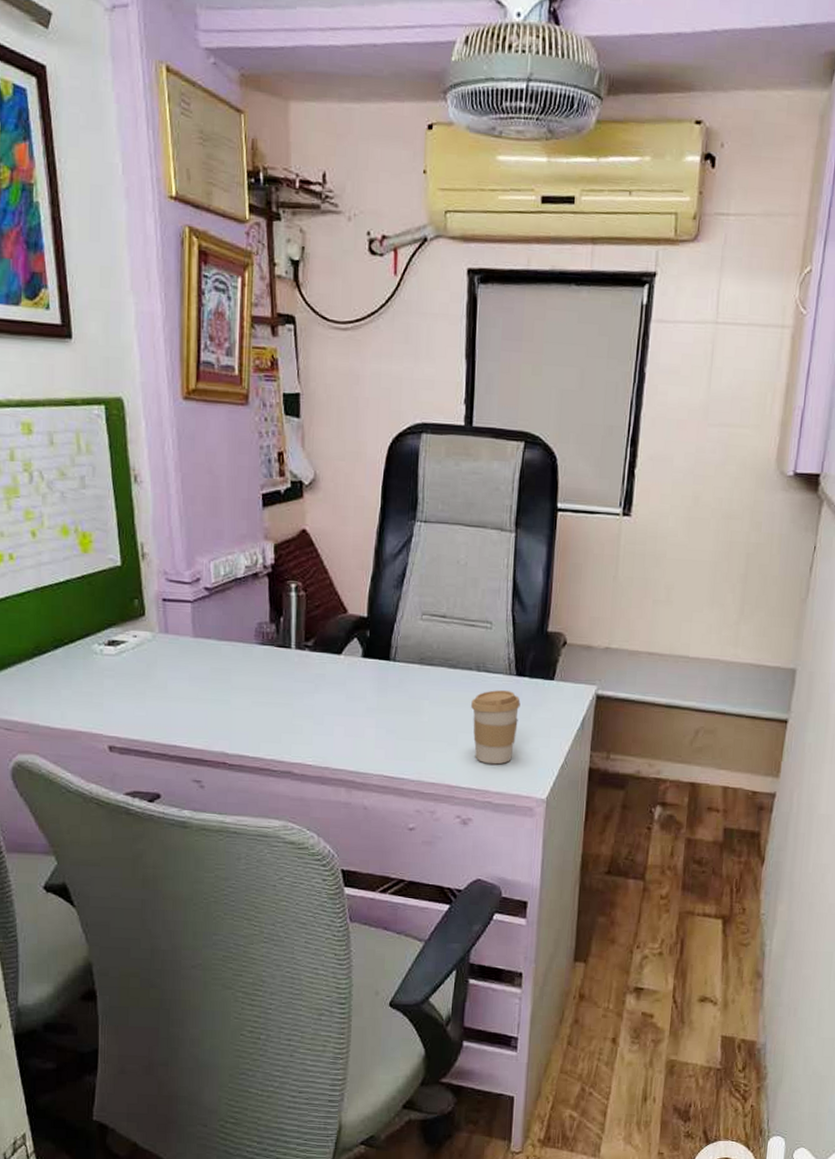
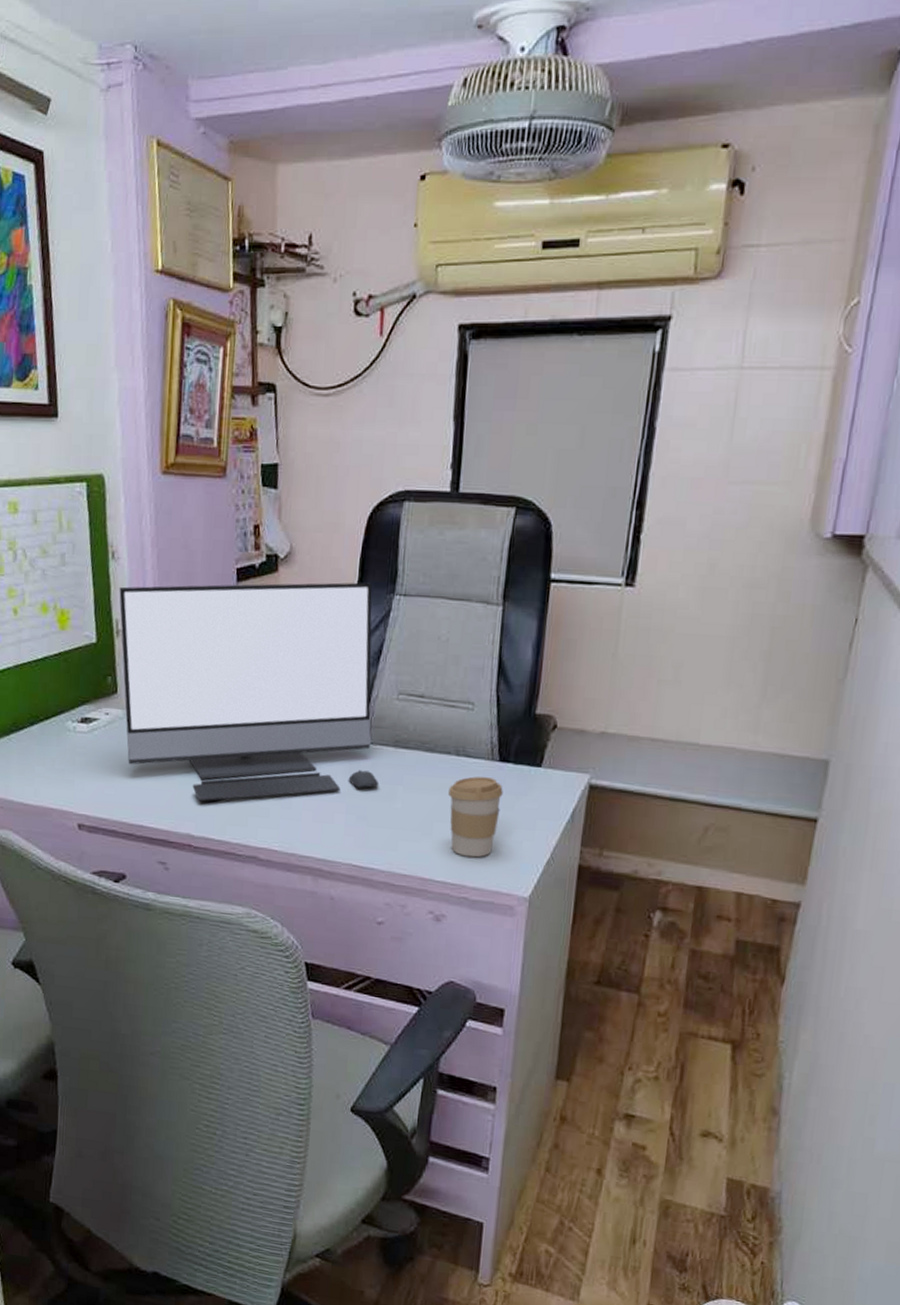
monitor: none [143,509,407,721] -> present [119,582,380,802]

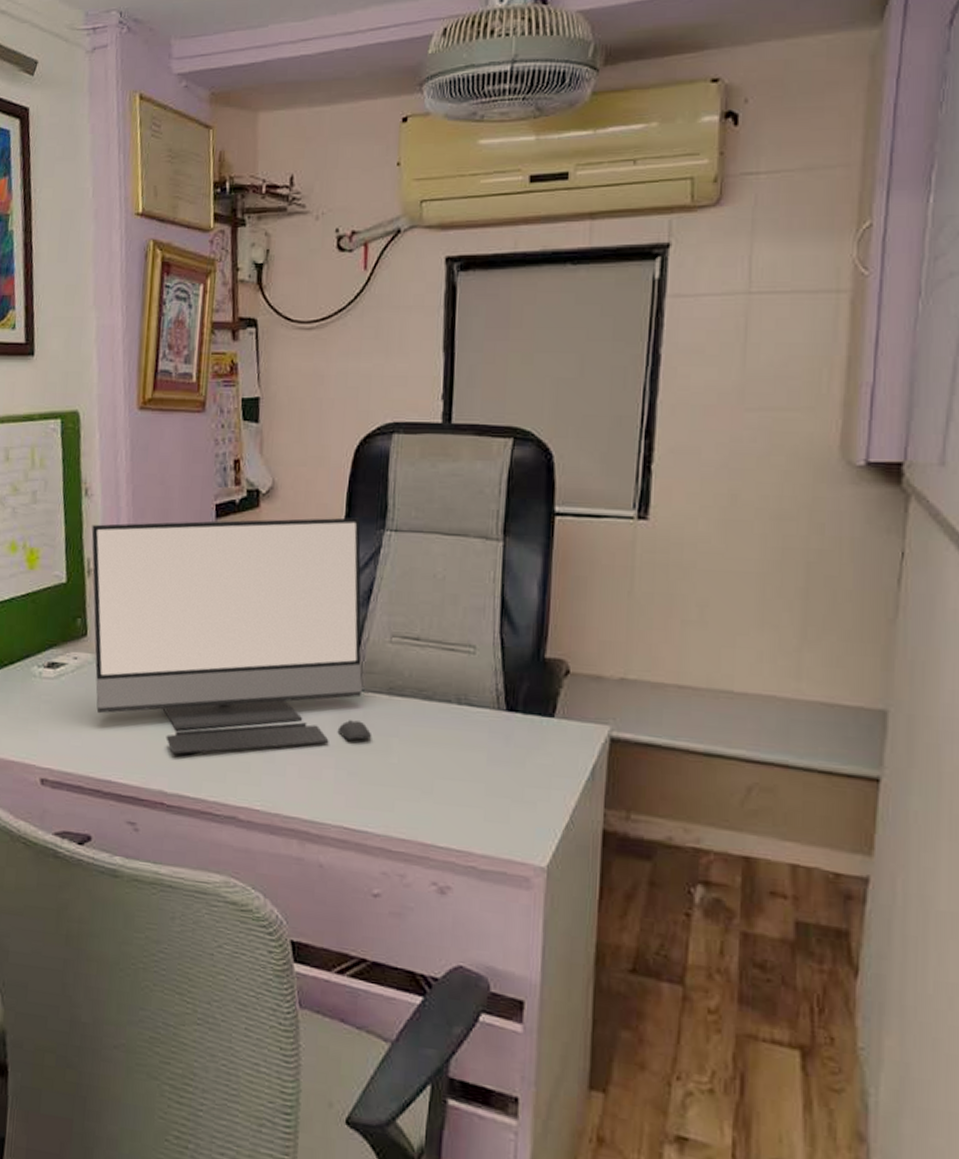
coffee cup: present [448,776,503,858] -> none [450,727,512,820]

